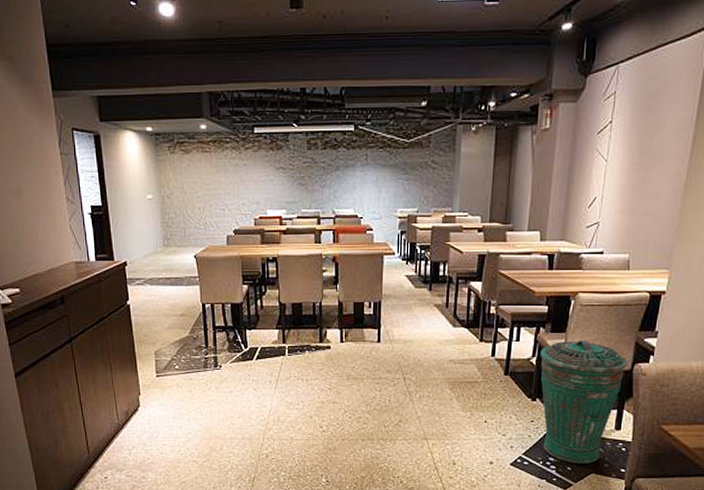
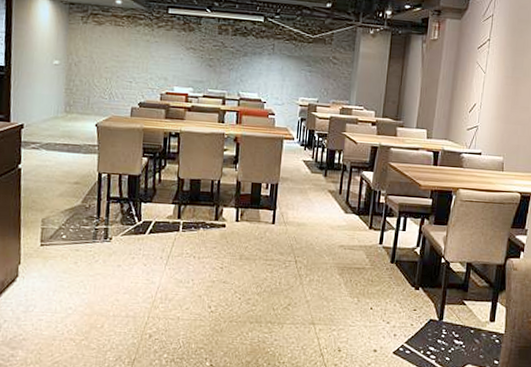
trash can: present [540,340,628,464] -> none [424,233,502,355]

